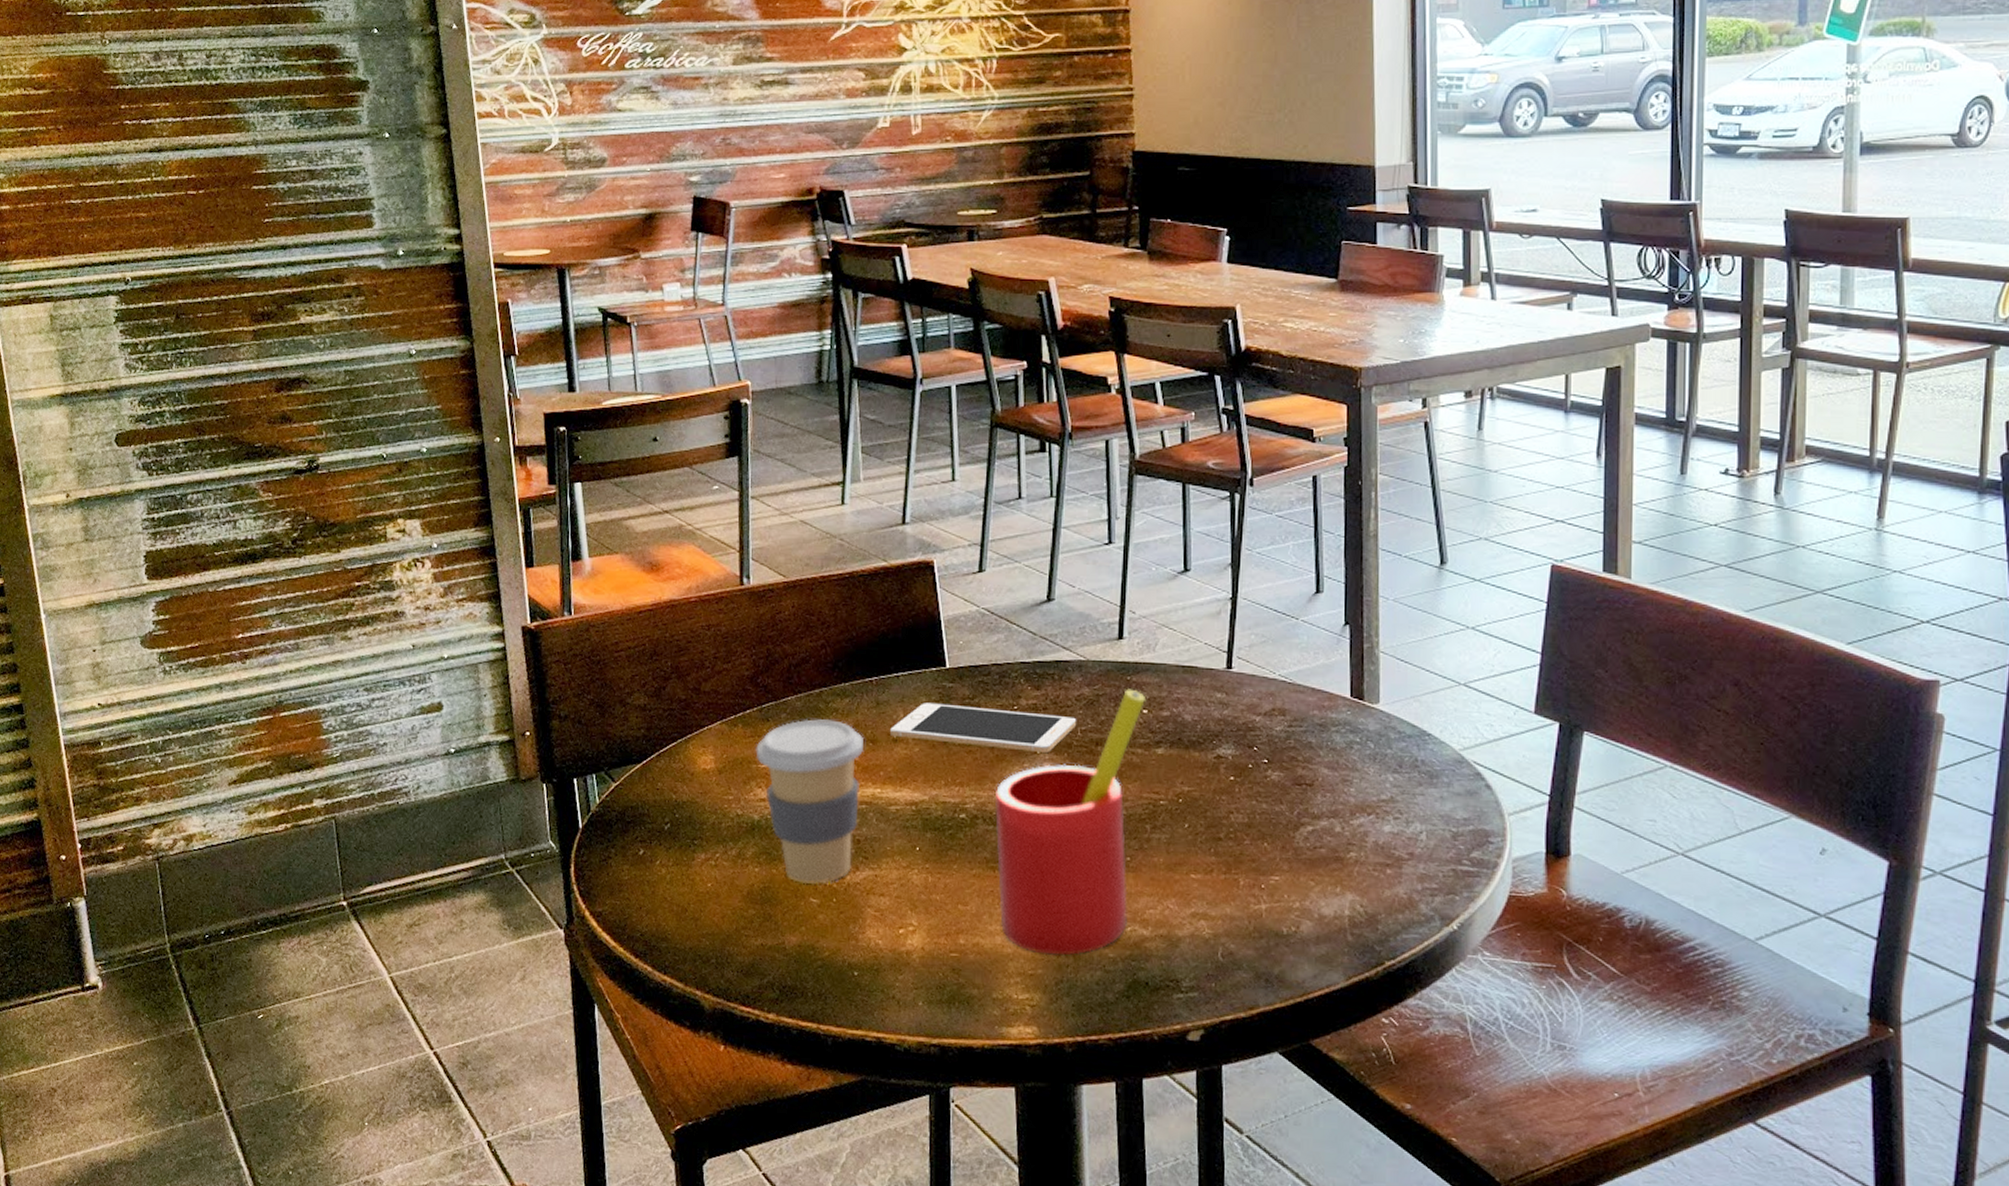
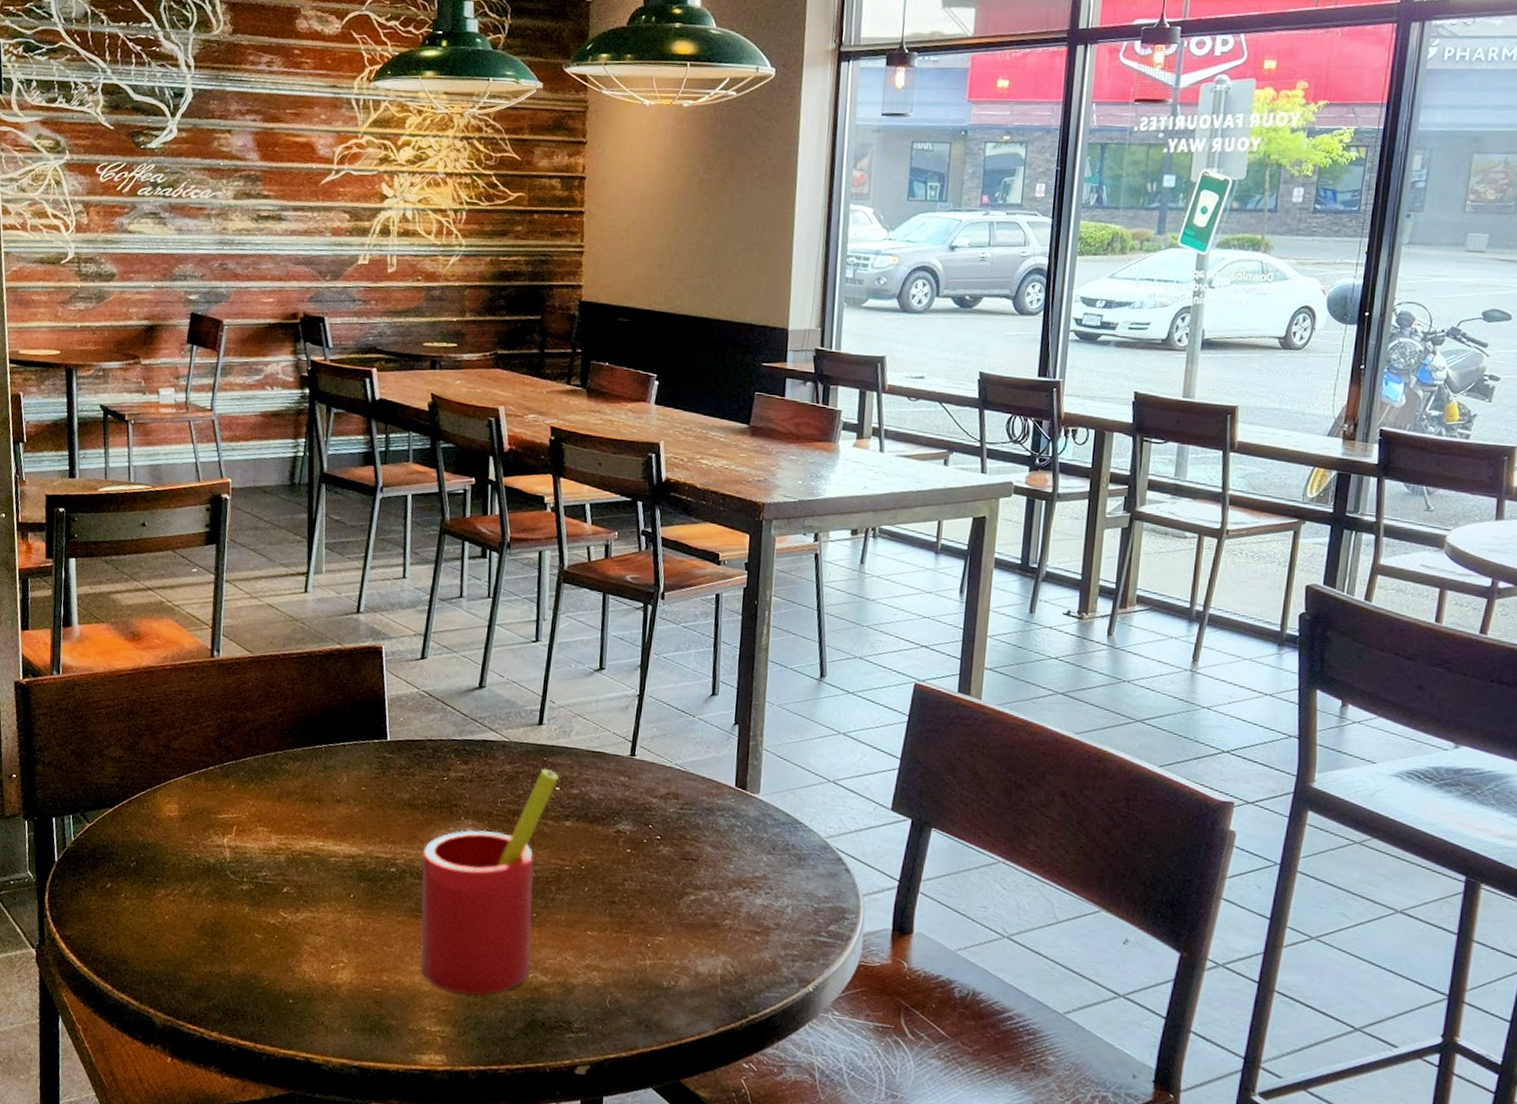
coffee cup: present [756,719,863,885] -> none [215,777,311,922]
cell phone: present [890,703,1077,752] -> none [334,769,498,819]

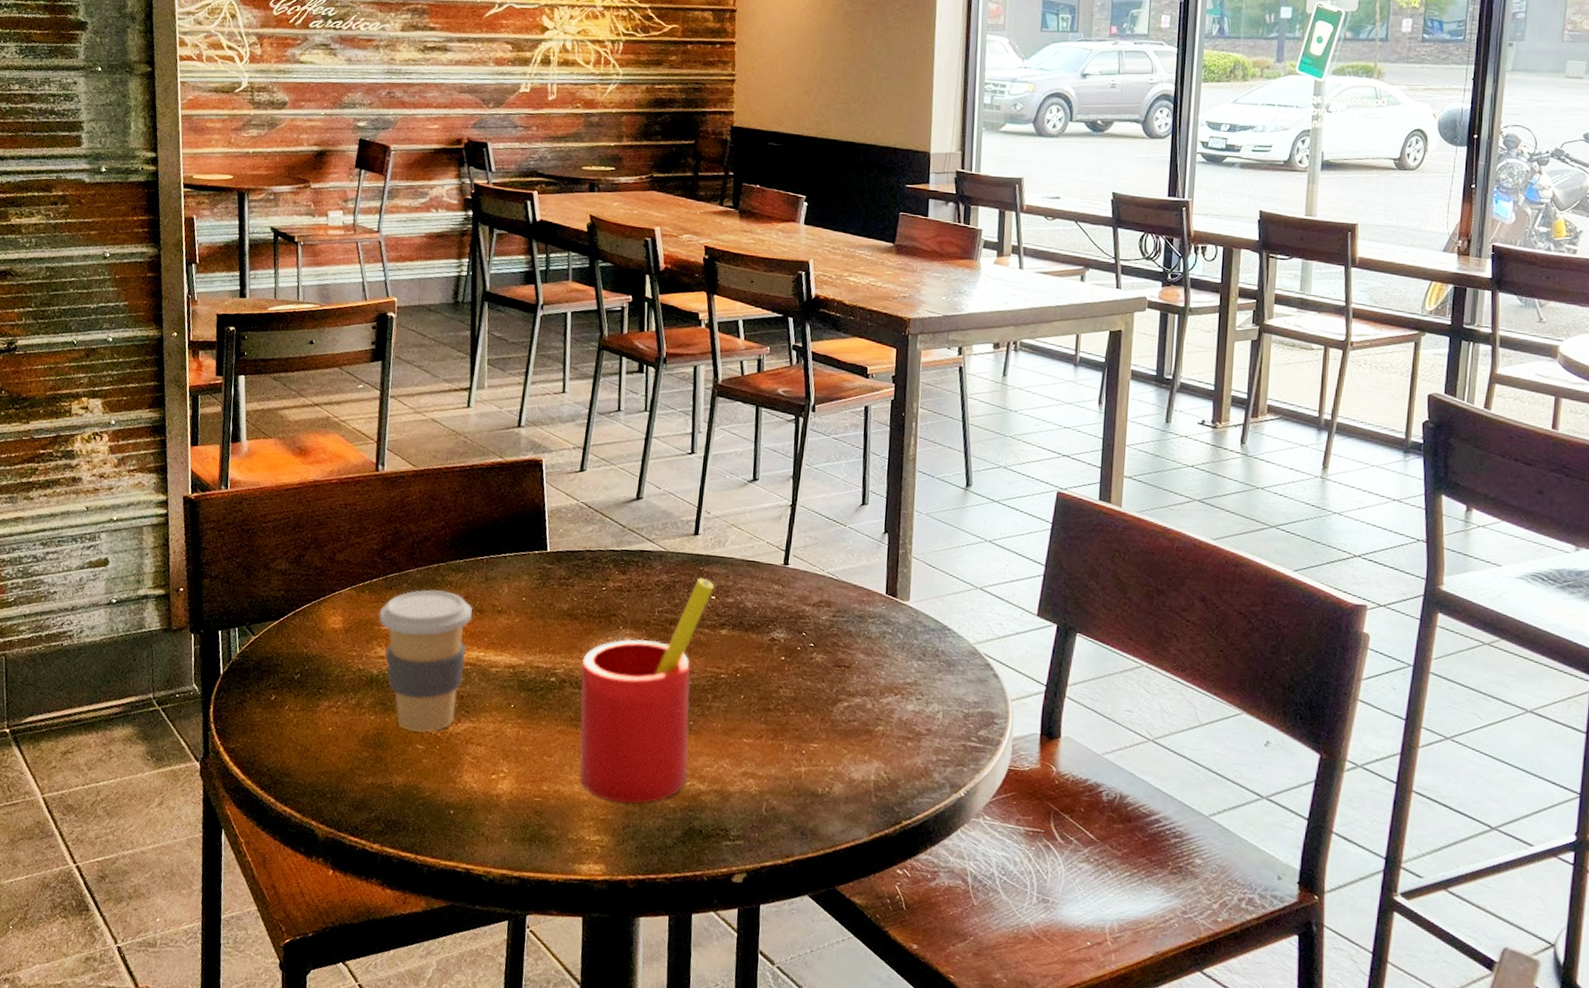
coffee cup: none [215,777,311,922] -> present [379,589,472,733]

